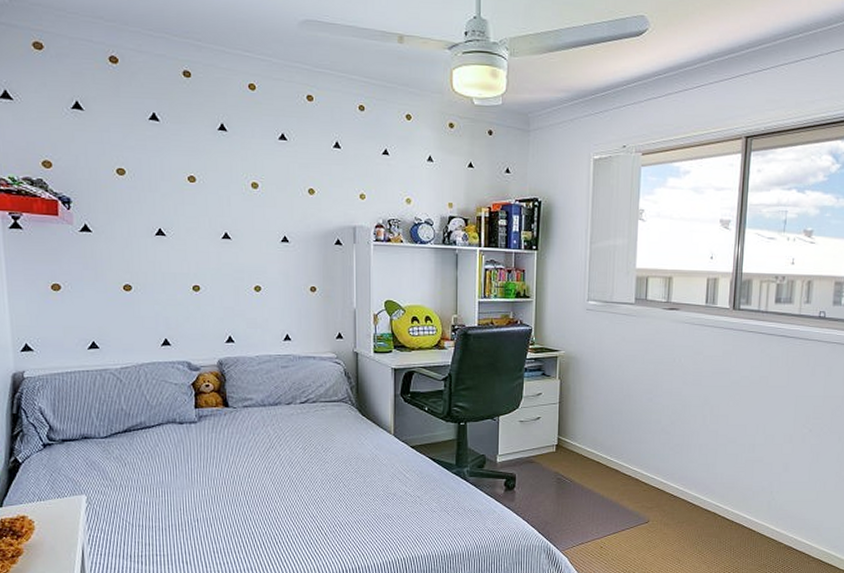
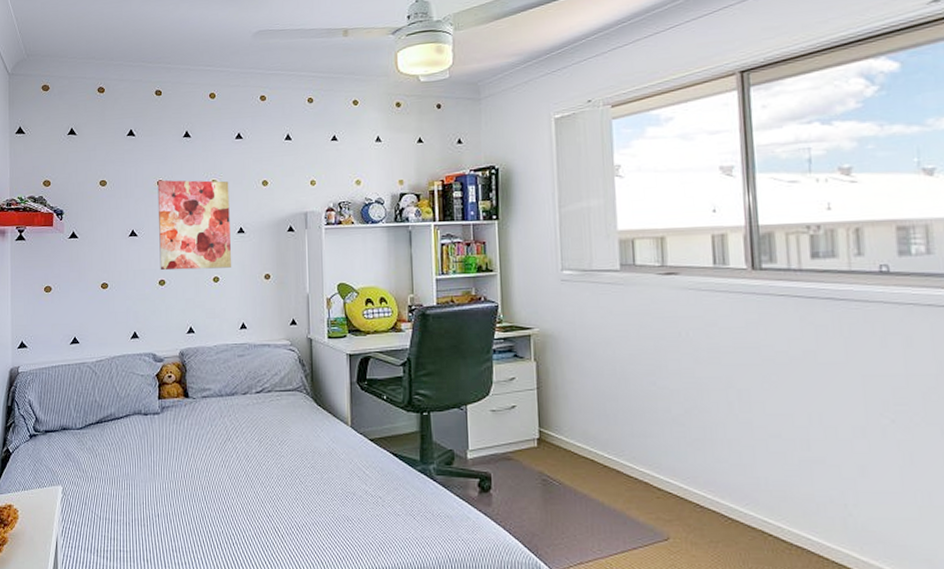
wall art: none [188,175,275,277] -> present [157,180,232,271]

